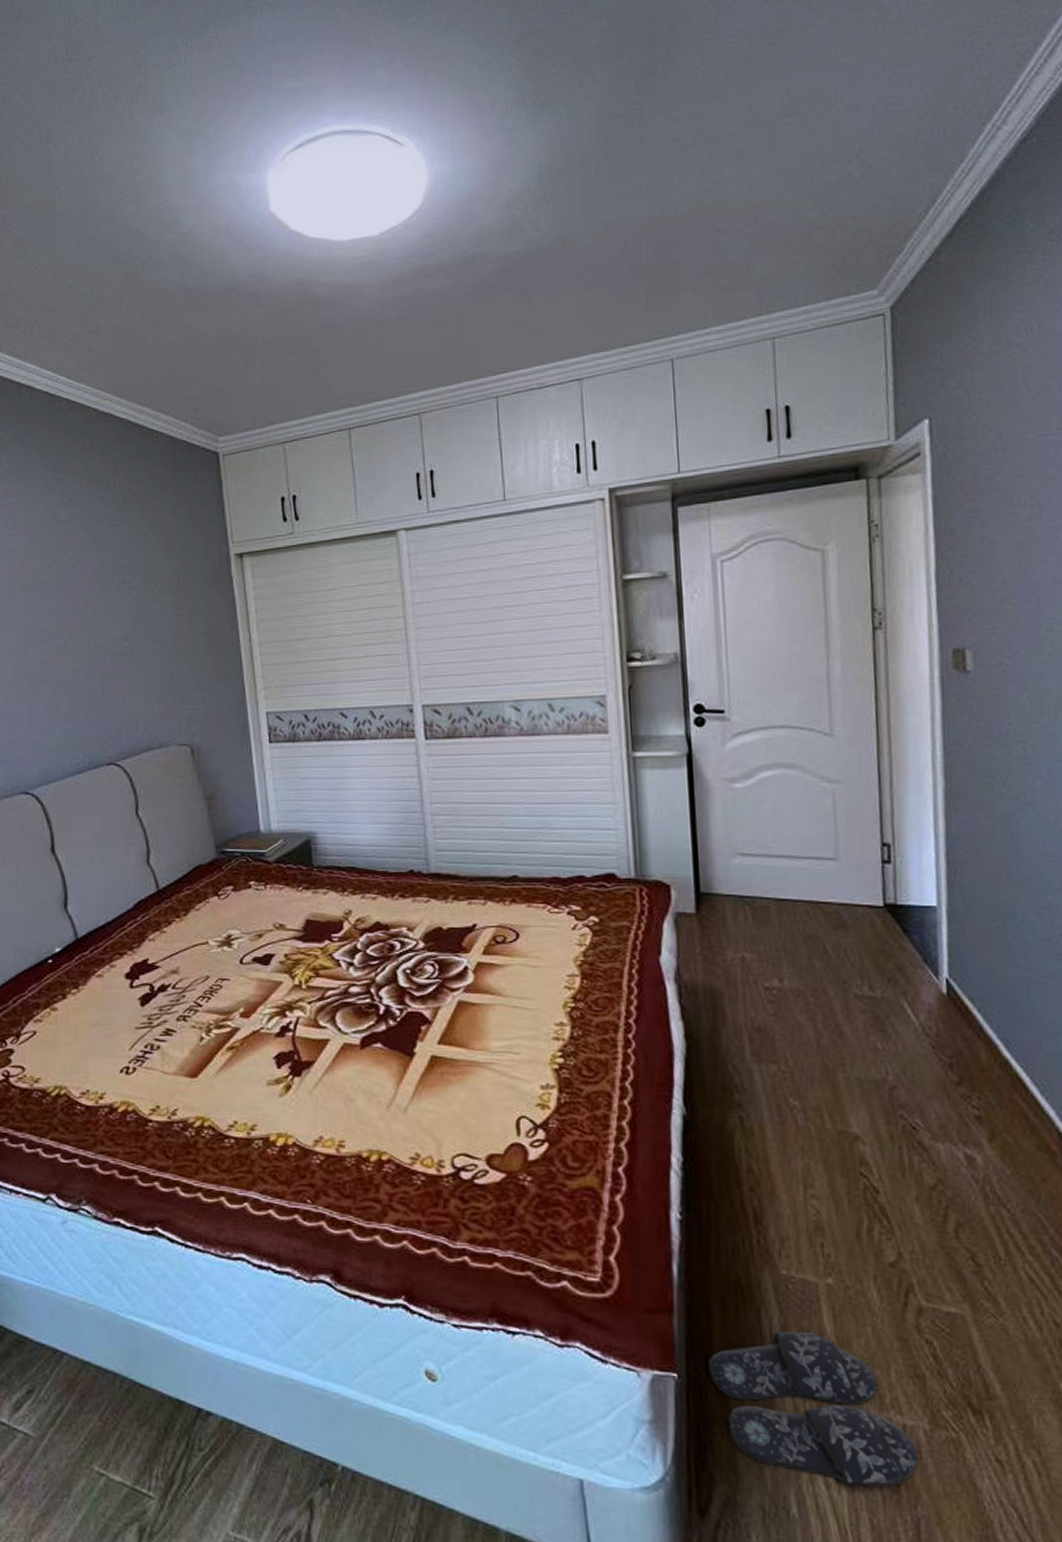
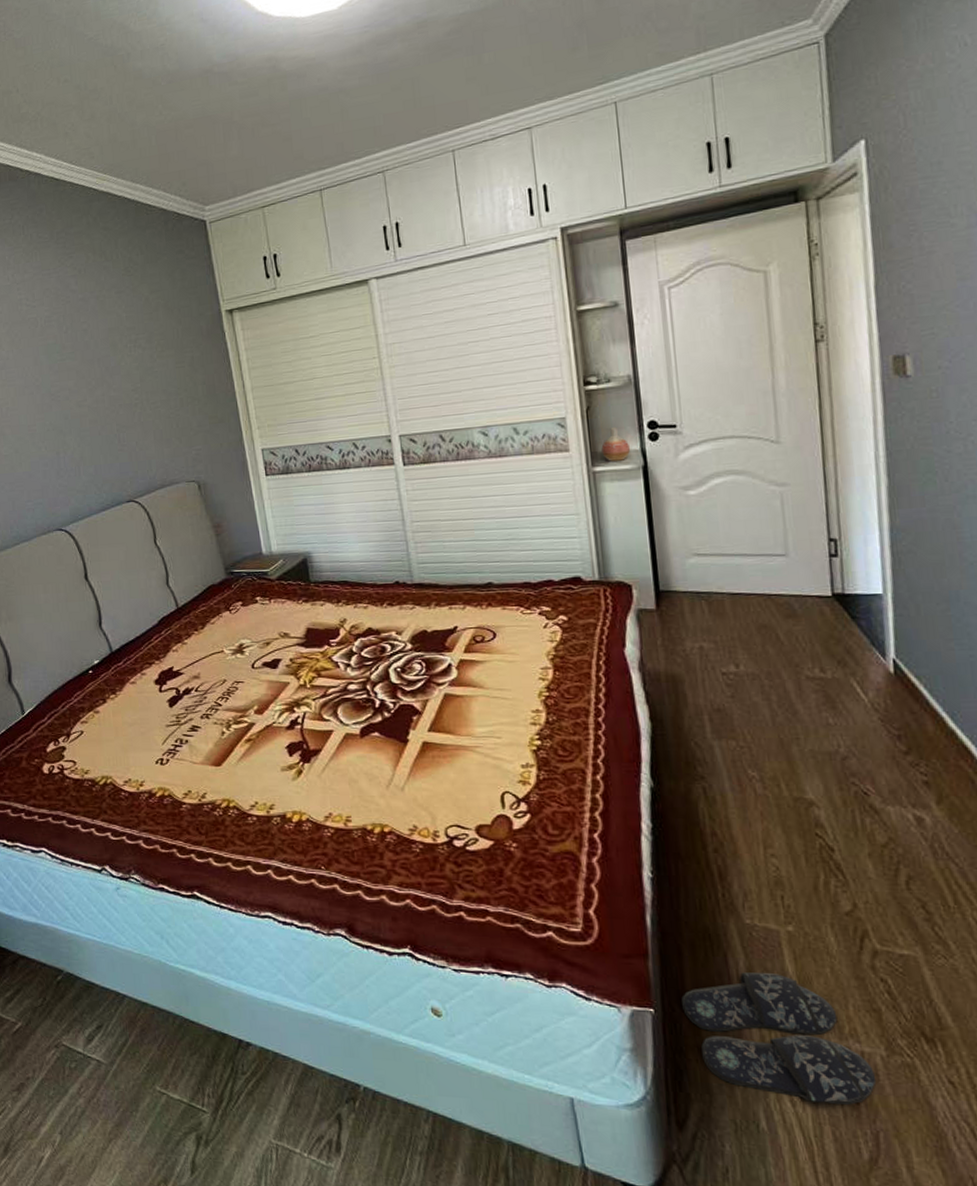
vase: none [643,710,675,748] -> present [601,427,631,463]

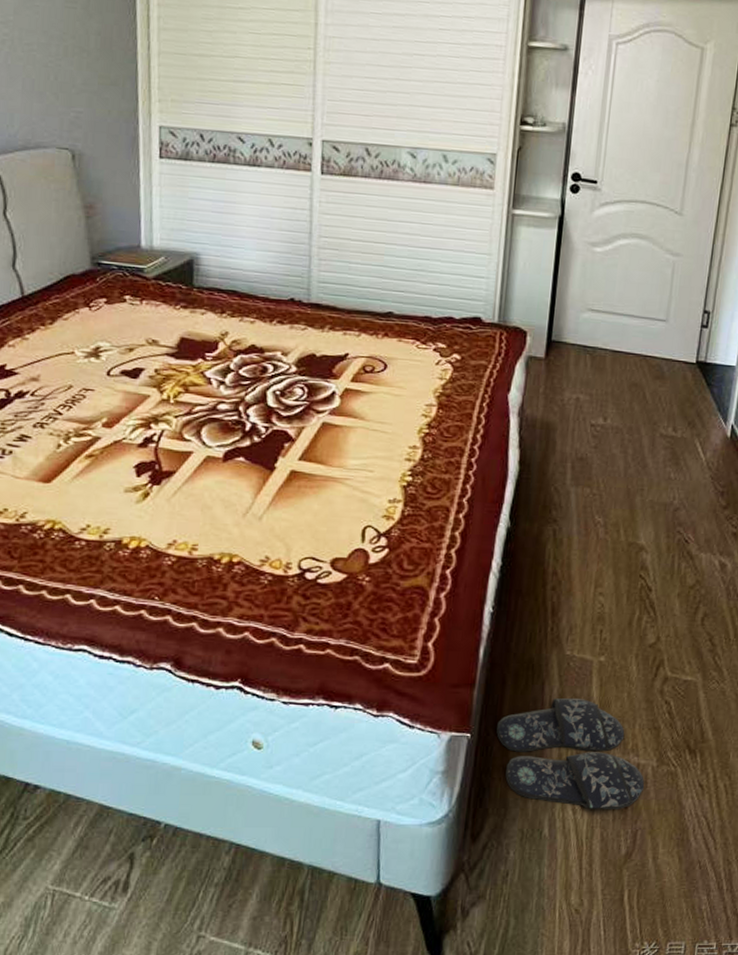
vase: present [601,427,631,463] -> none [524,173,552,209]

